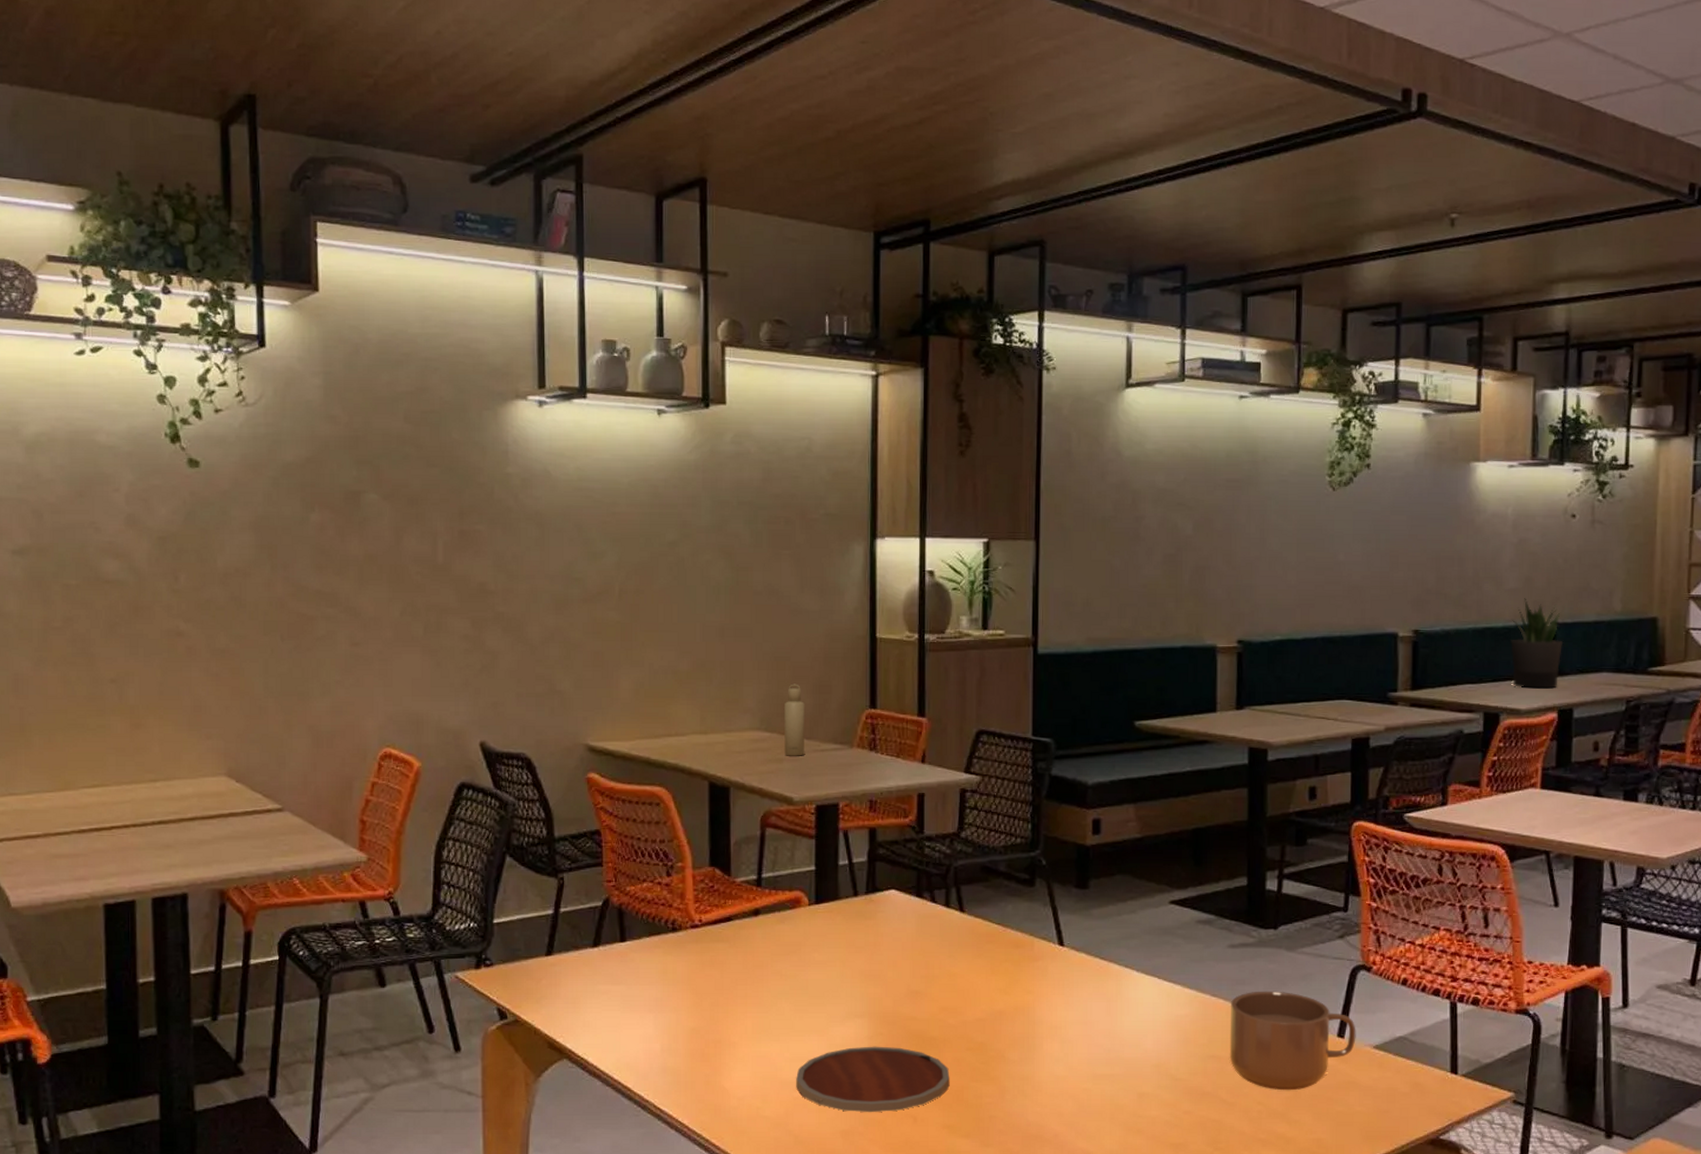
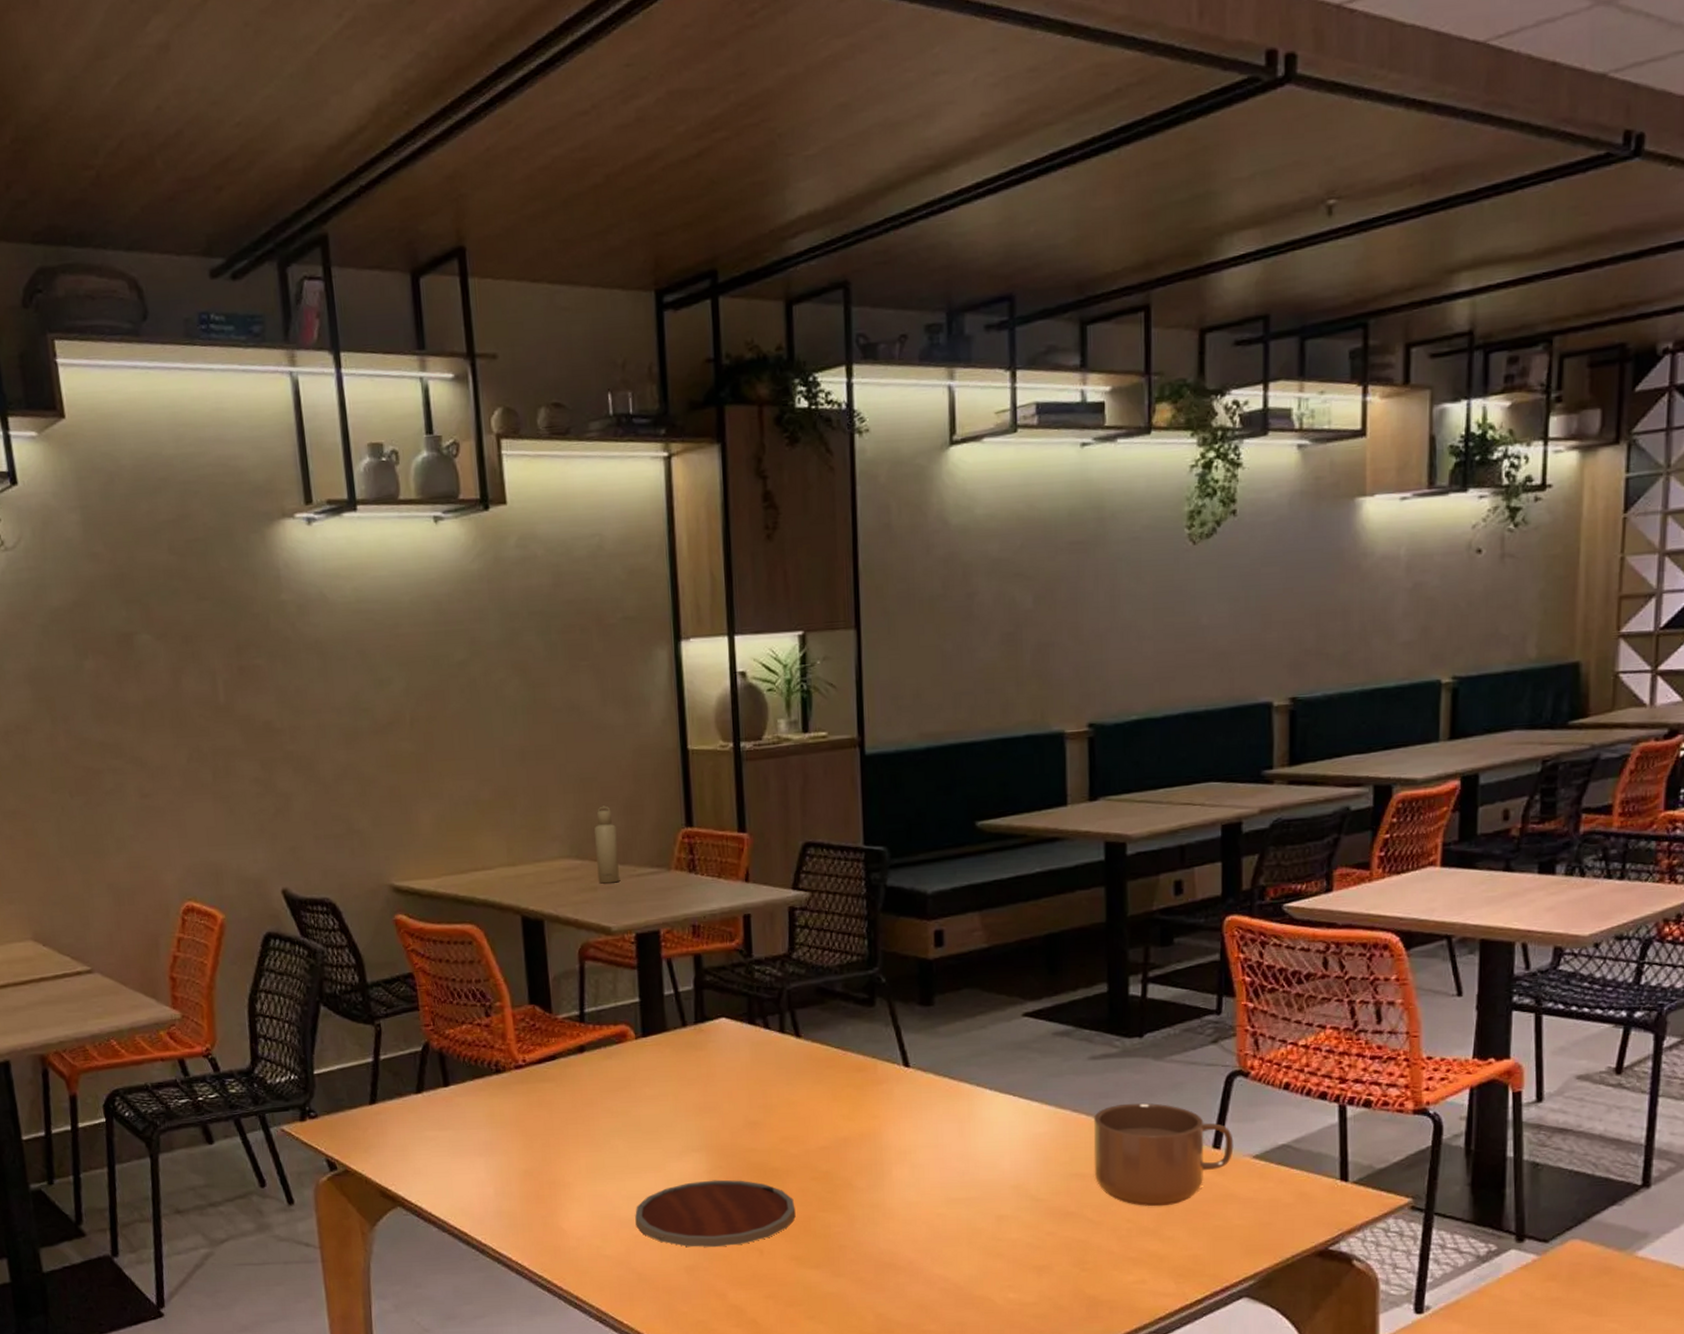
planter: present [1510,598,1564,689] -> none [1405,651,1467,755]

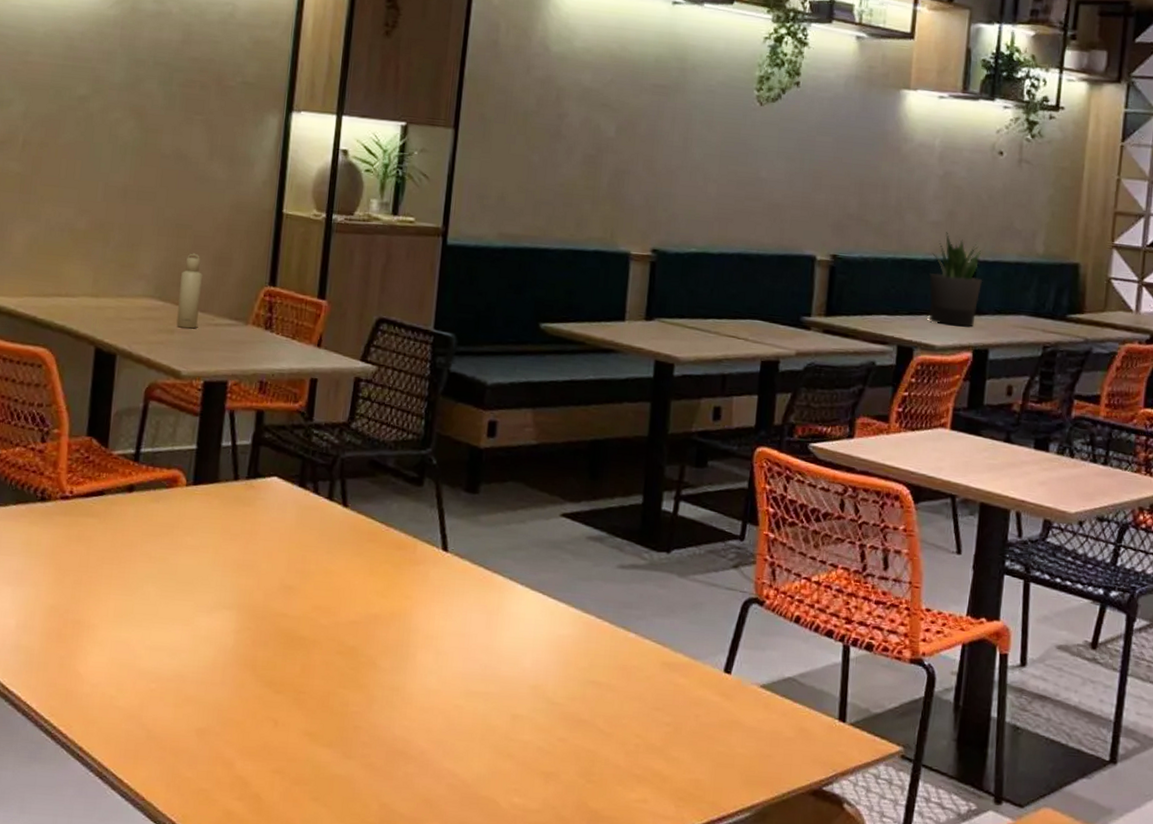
tray: present [635,1179,796,1248] -> none [154,640,317,713]
cup: present [1093,1103,1234,1207] -> none [610,616,744,725]
planter: none [1405,651,1467,755] -> present [929,232,983,327]

